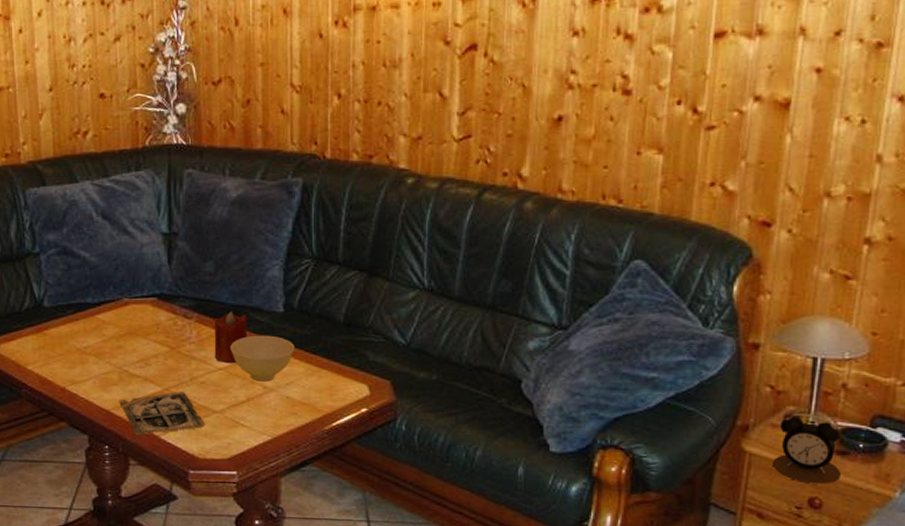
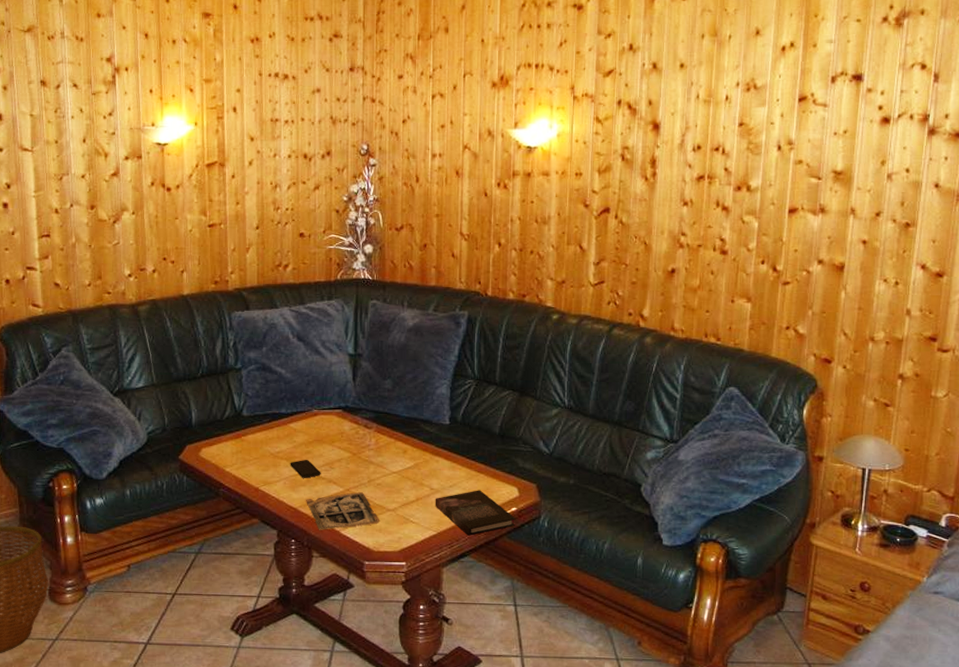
mobile phone: none [99,354,135,376] -> present [290,459,321,478]
candle: present [214,311,248,363] -> none [390,422,419,467]
bowl: present [230,335,295,382] -> none [403,443,458,484]
book: none [269,388,367,441] -> present [435,490,516,536]
alarm clock: present [772,413,841,484] -> none [833,513,884,571]

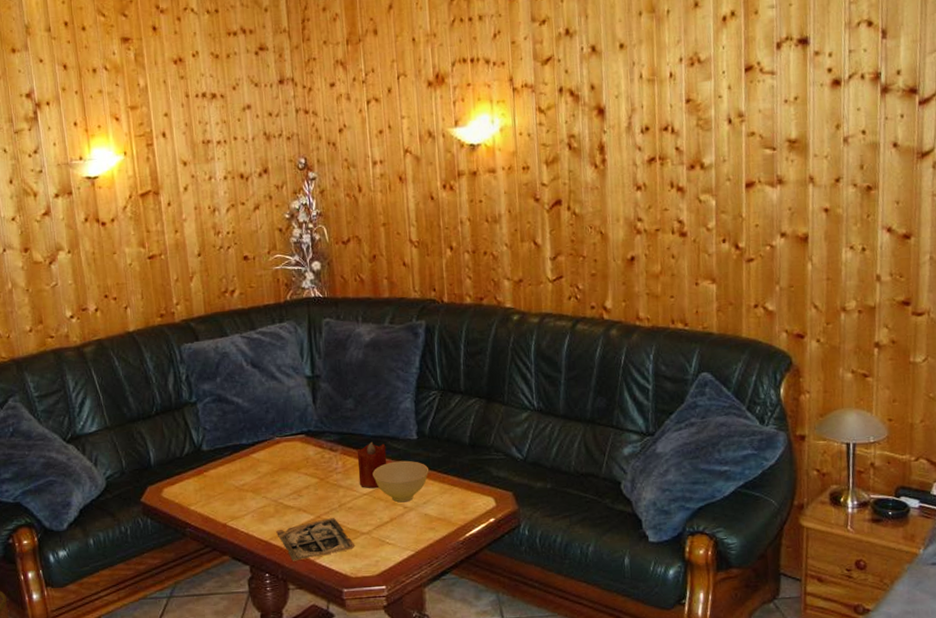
mobile phone: present [290,459,321,478] -> none [256,489,290,509]
candle: none [390,422,419,467] -> present [357,441,387,488]
bowl: none [403,443,458,484] -> present [372,460,429,503]
book: present [435,490,516,536] -> none [409,503,495,552]

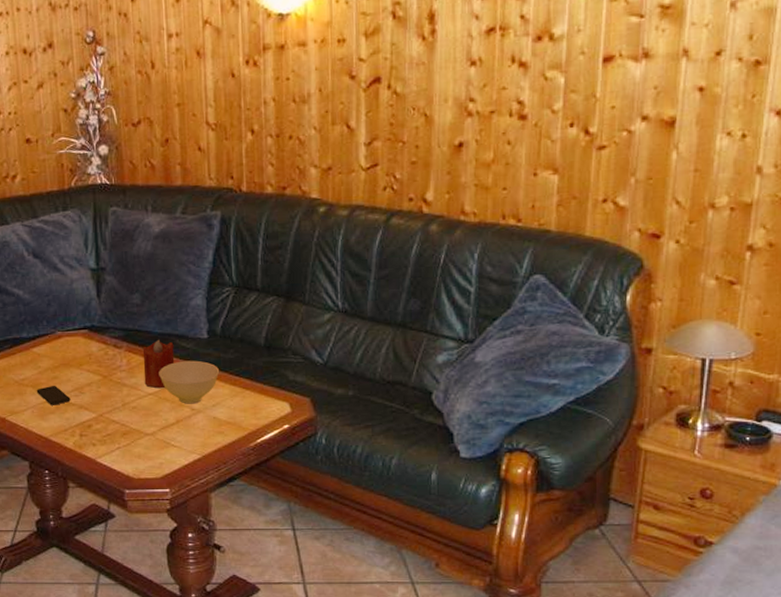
mobile phone: none [256,489,290,509] -> present [36,385,71,405]
magazine: present [276,518,356,561] -> none [57,417,139,459]

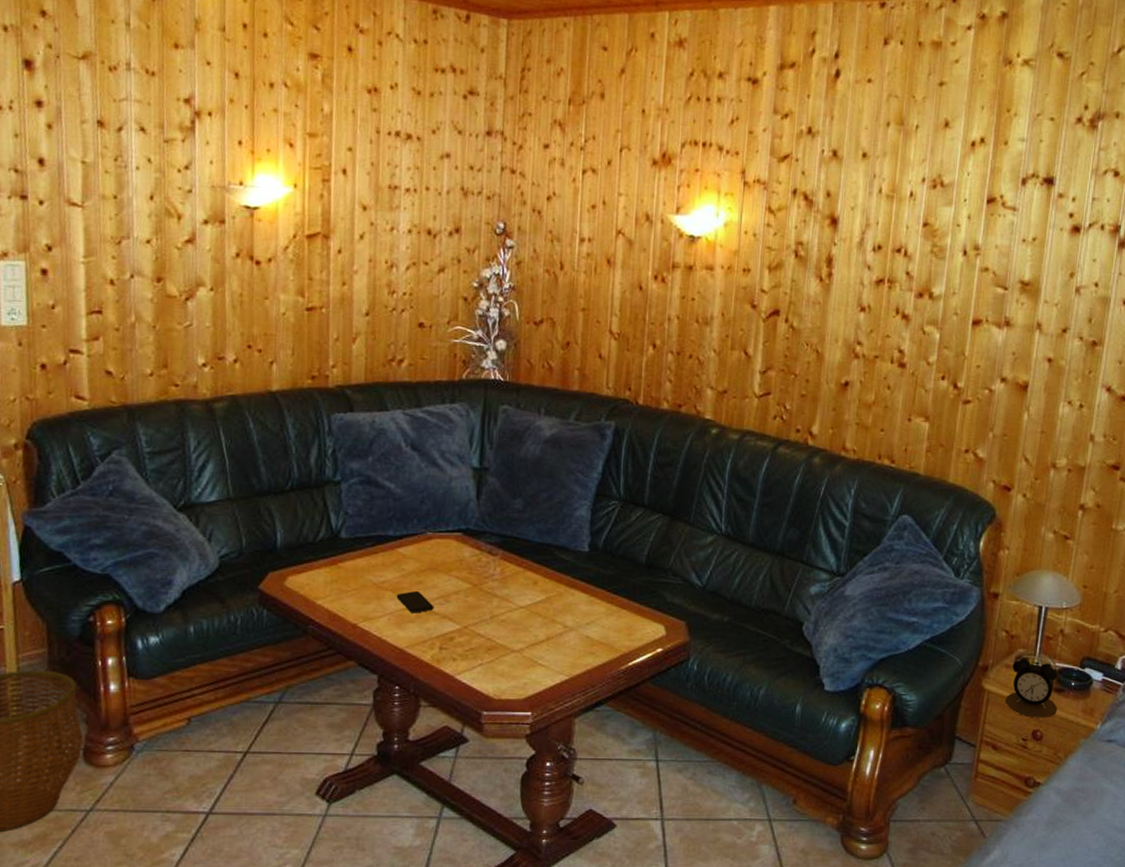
candle: present [142,339,175,388] -> none [517,549,553,601]
bowl: present [159,360,220,404] -> none [533,574,598,621]
alarm clock: none [666,410,729,476] -> present [1005,655,1058,718]

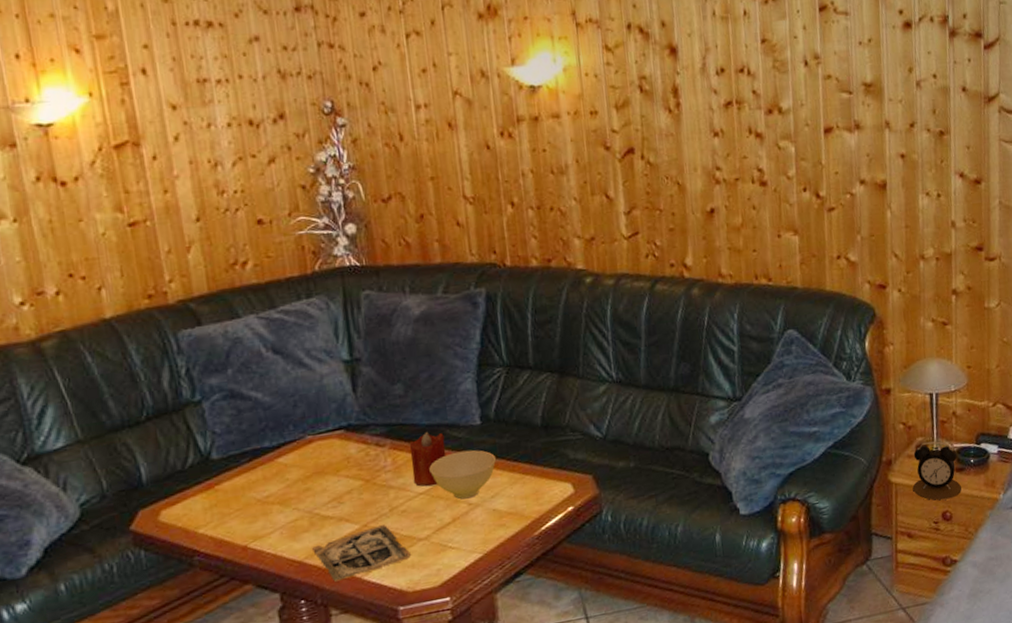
mobile phone: present [396,590,434,613] -> none [284,498,328,523]
magazine: none [414,630,503,675] -> present [312,525,412,582]
candle: none [517,549,553,601] -> present [409,431,447,487]
bowl: none [533,574,598,621] -> present [429,449,497,500]

